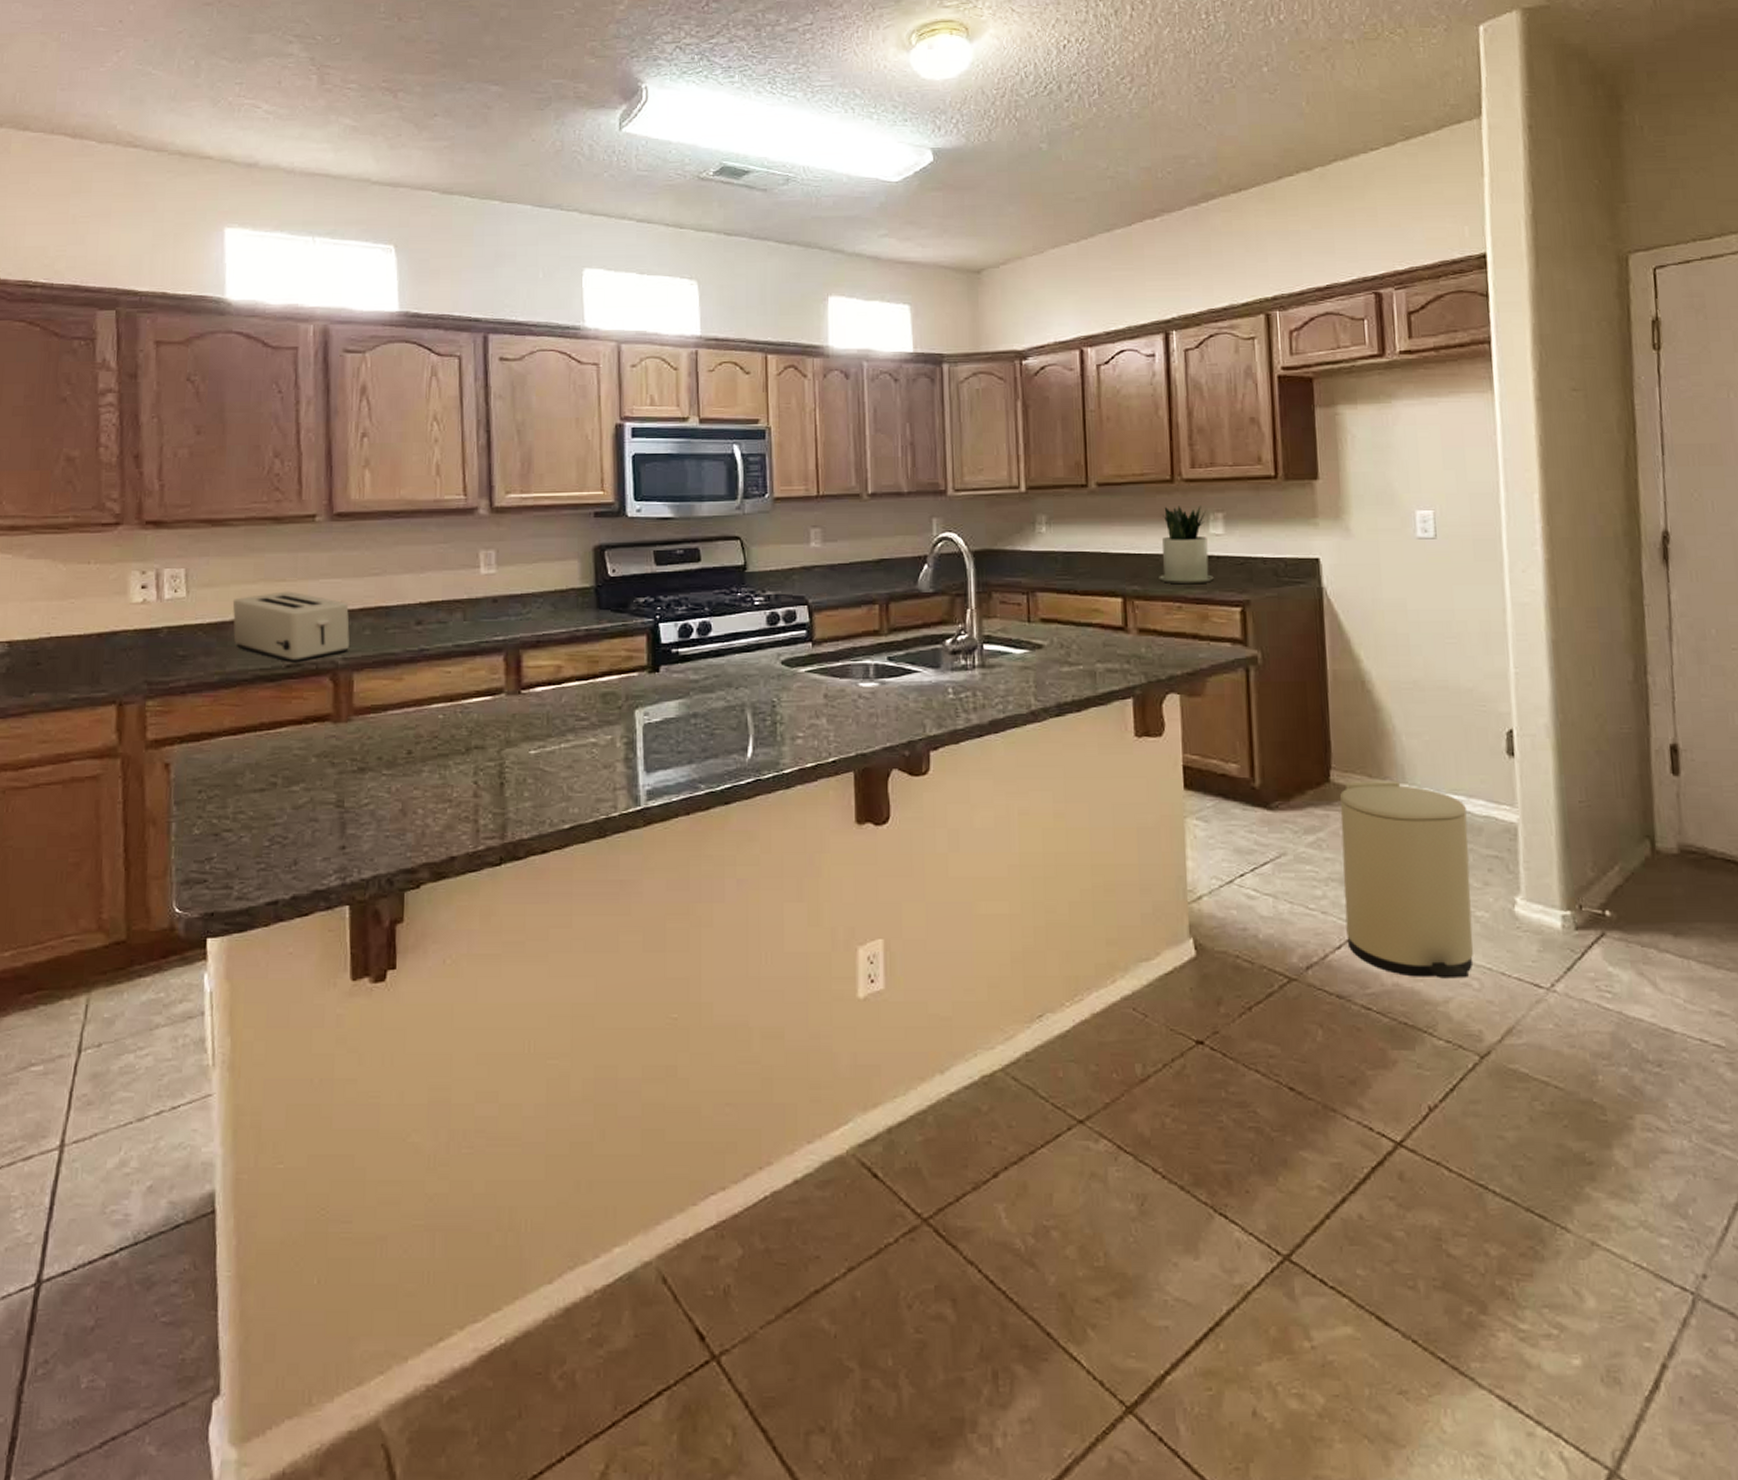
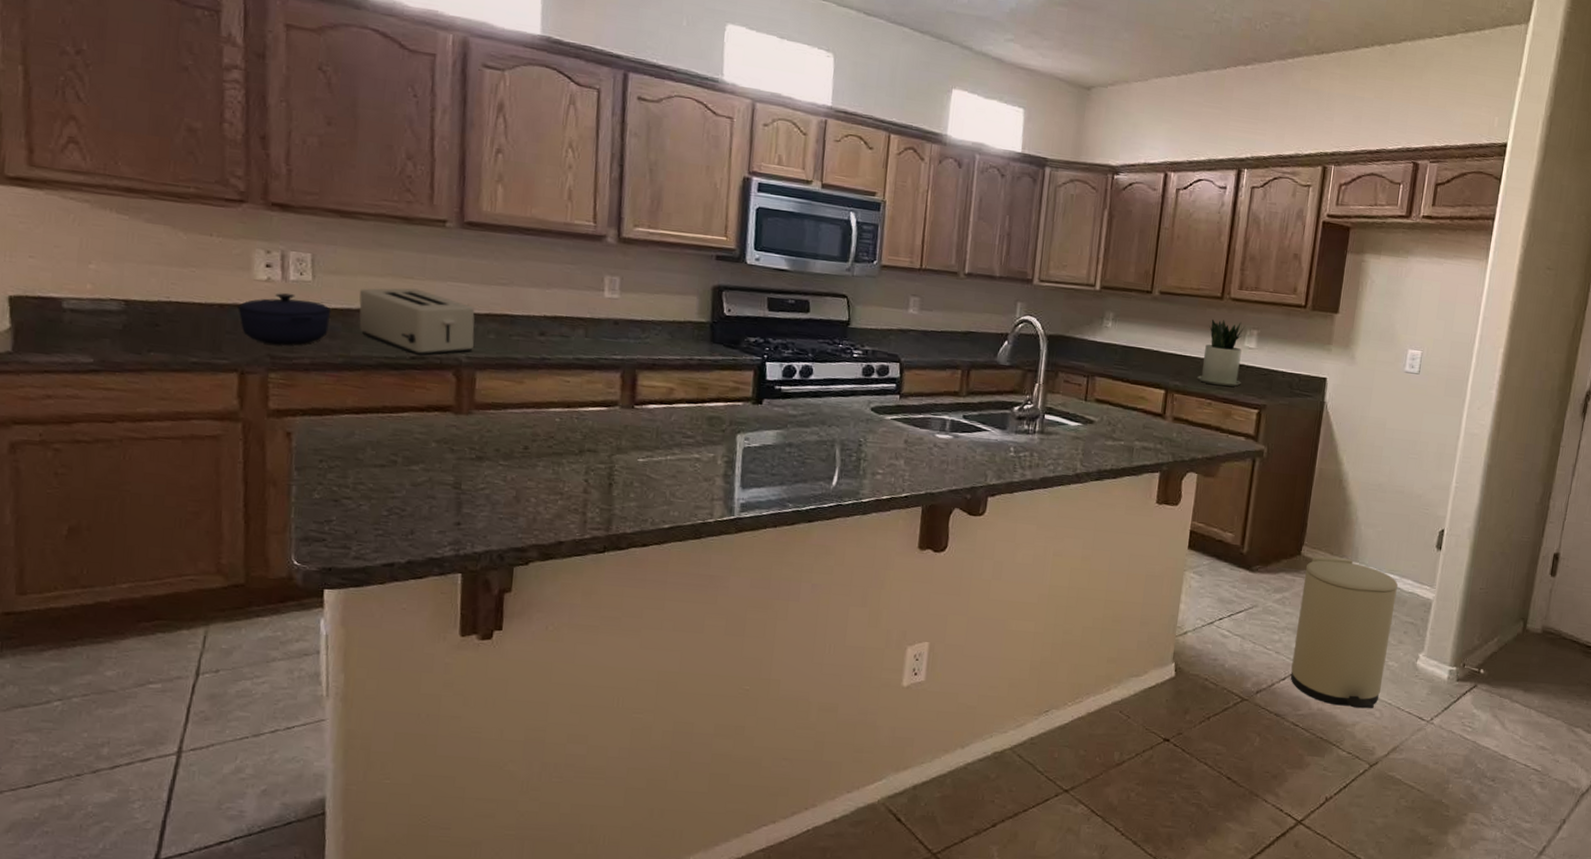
cooking pot: none [115,612,206,668] -> present [238,292,331,345]

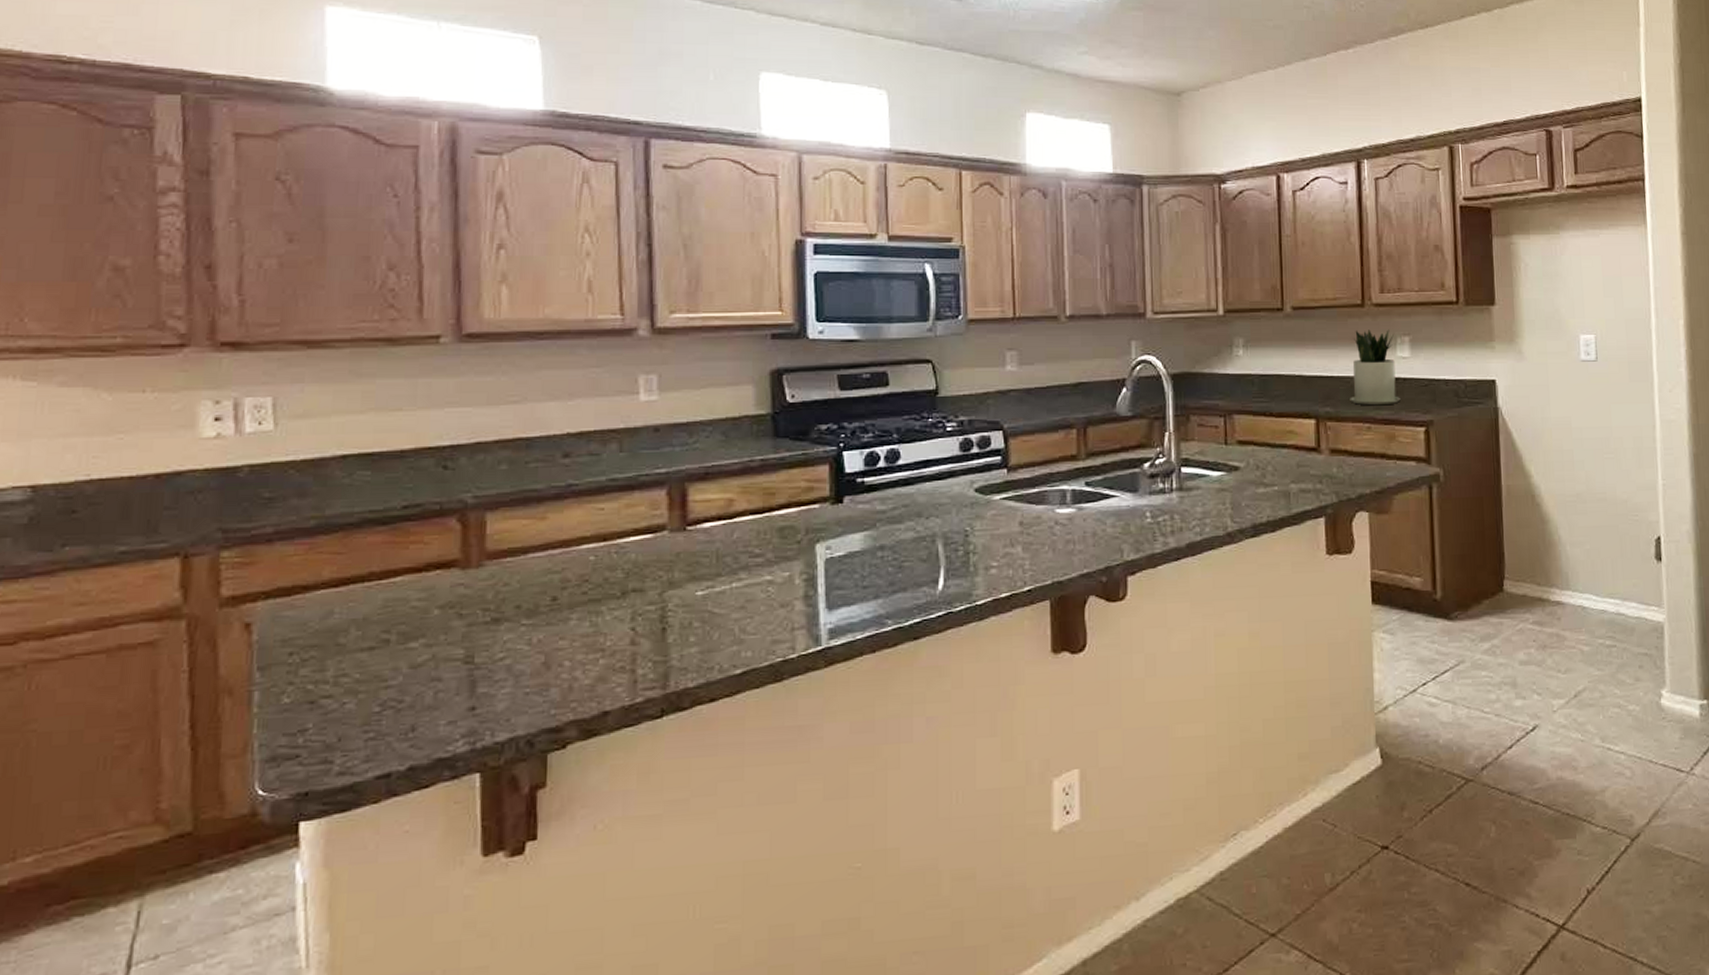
cooking pot: present [238,292,331,345] -> none [179,448,300,514]
toaster: present [359,288,475,357] -> none [334,422,482,504]
pedal bin: present [1290,556,1398,709] -> none [1512,588,1626,770]

